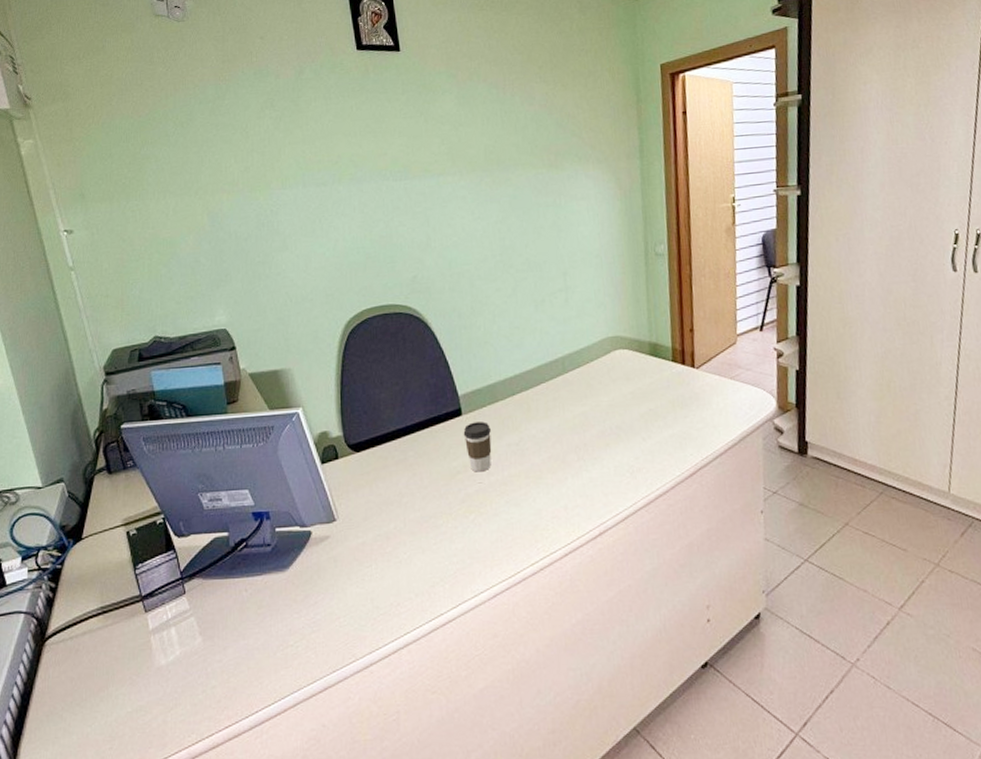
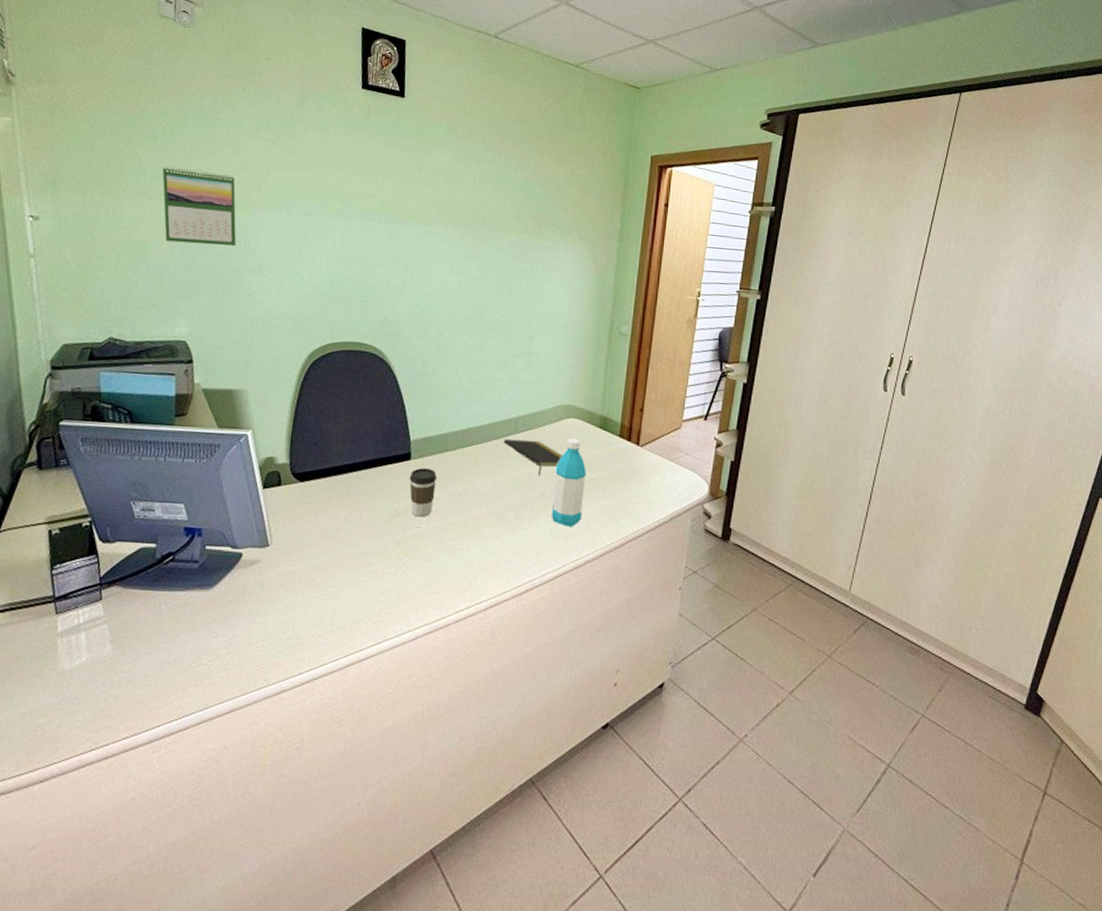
calendar: none [179,158,259,234] -> present [162,166,237,246]
notepad: none [553,377,616,413] -> present [503,438,563,475]
water bottle: none [610,369,646,463] -> present [552,438,586,527]

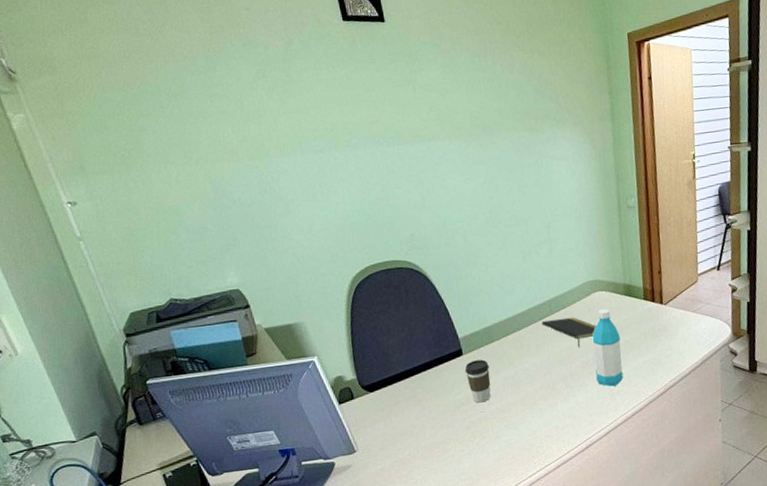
calendar: present [162,166,237,246] -> none [176,128,262,202]

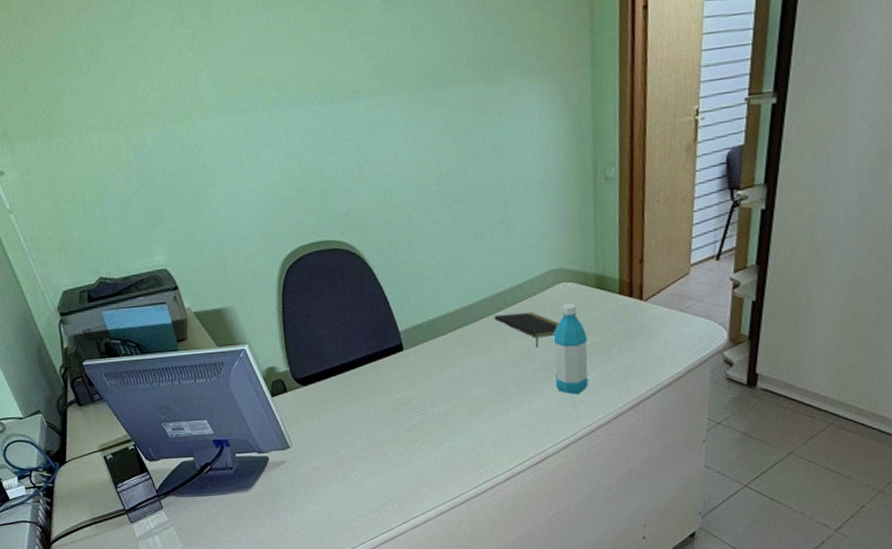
coffee cup: present [465,359,491,403] -> none [405,356,434,404]

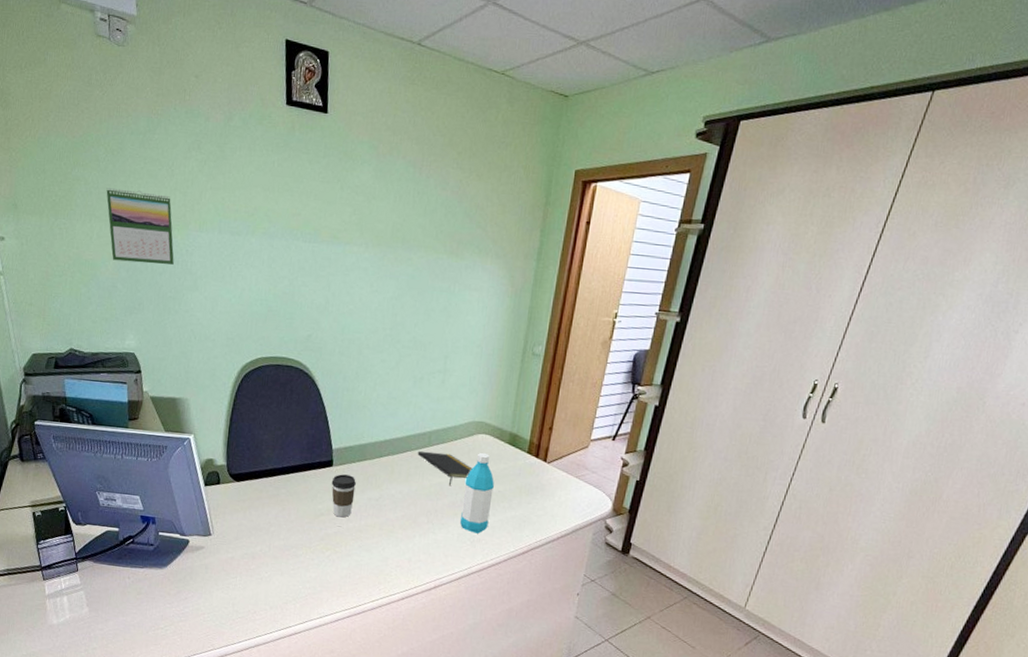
calendar: none [95,86,185,172] -> present [106,188,174,265]
coffee cup: none [405,356,434,404] -> present [331,474,356,518]

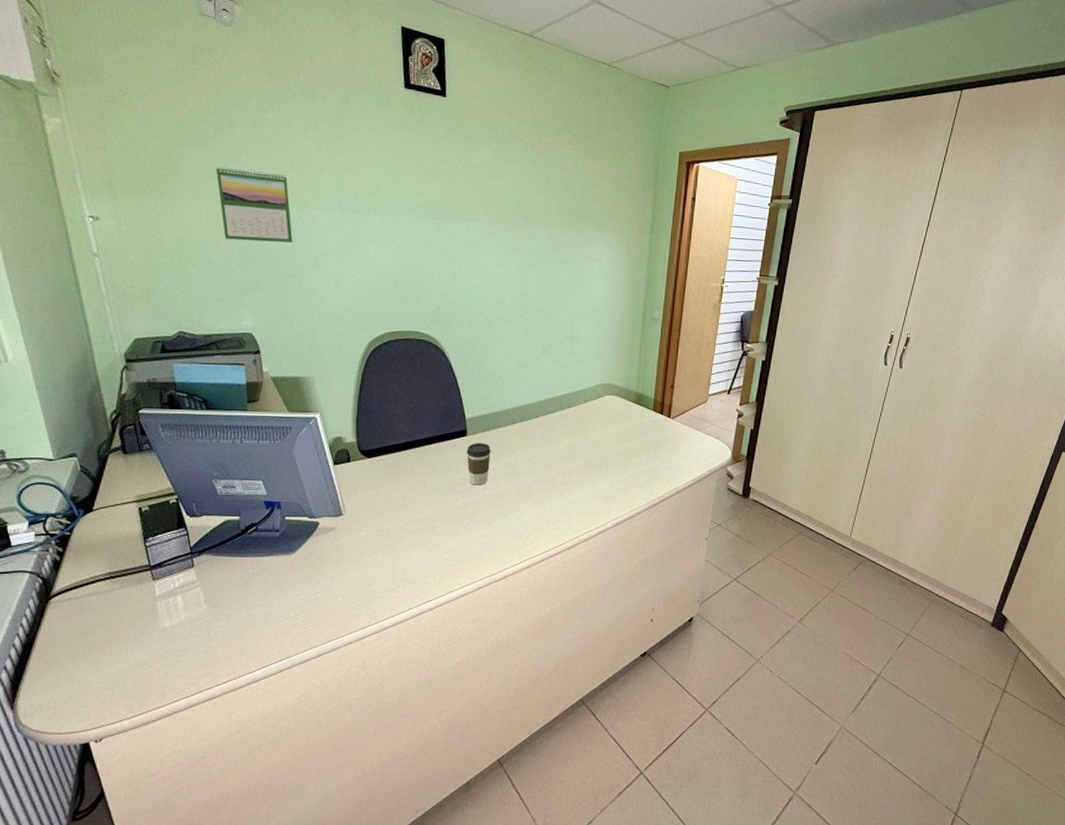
notepad: present [417,450,473,485] -> none [550,415,603,446]
water bottle: present [460,452,494,534] -> none [594,412,624,490]

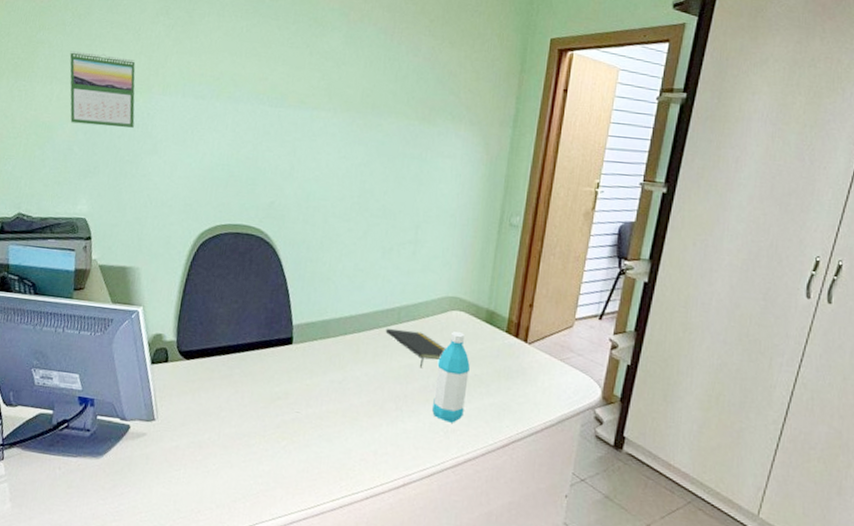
coffee cup: present [466,443,491,486] -> none [290,353,318,402]
notepad: none [550,415,603,446] -> present [385,328,446,367]
water bottle: none [594,412,624,490] -> present [432,331,470,423]

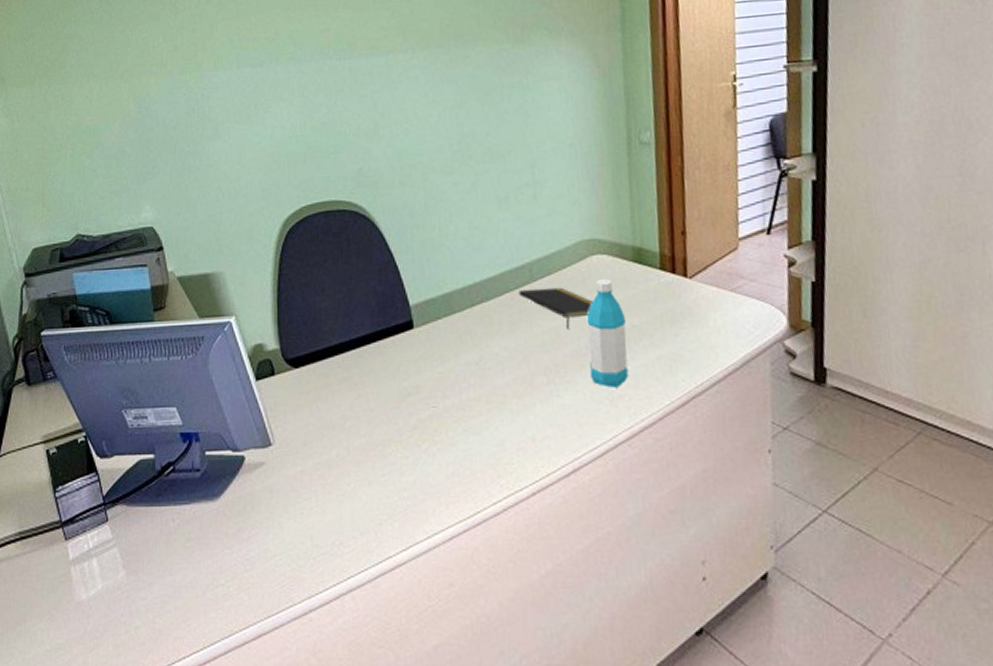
calendar: present [69,51,136,128] -> none [104,37,189,122]

